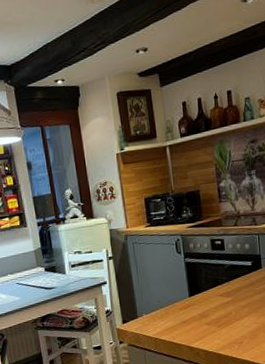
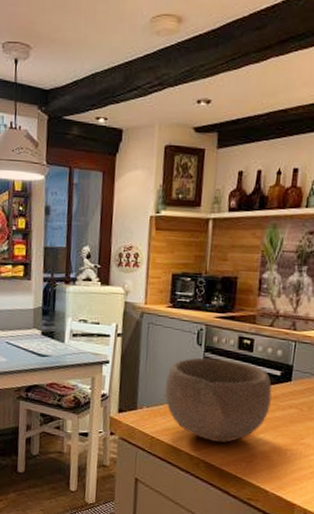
bowl: none [157,260,249,332] -> present [164,357,272,443]

